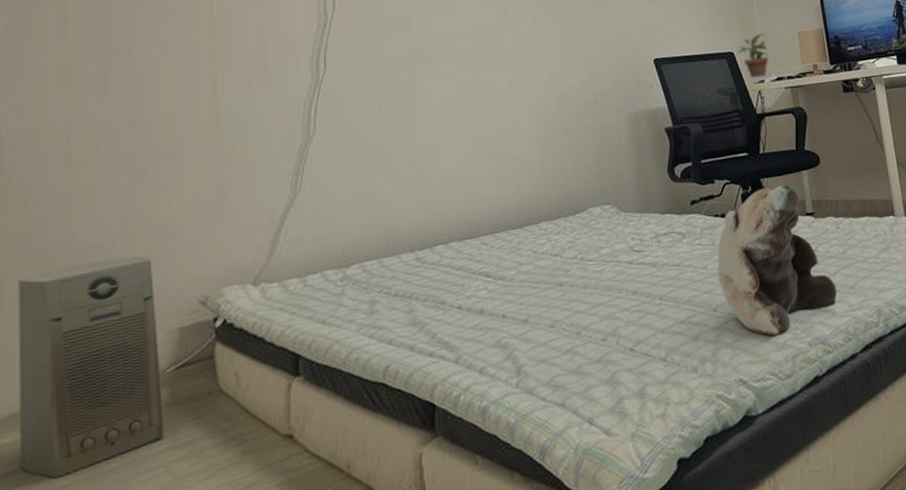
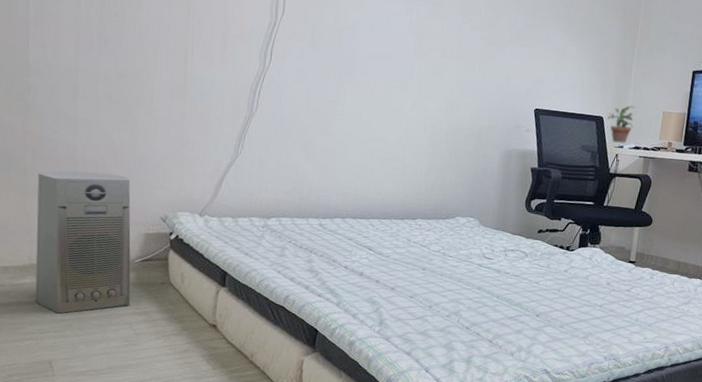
stuffed animal: present [717,185,838,336] -> none [545,233,638,346]

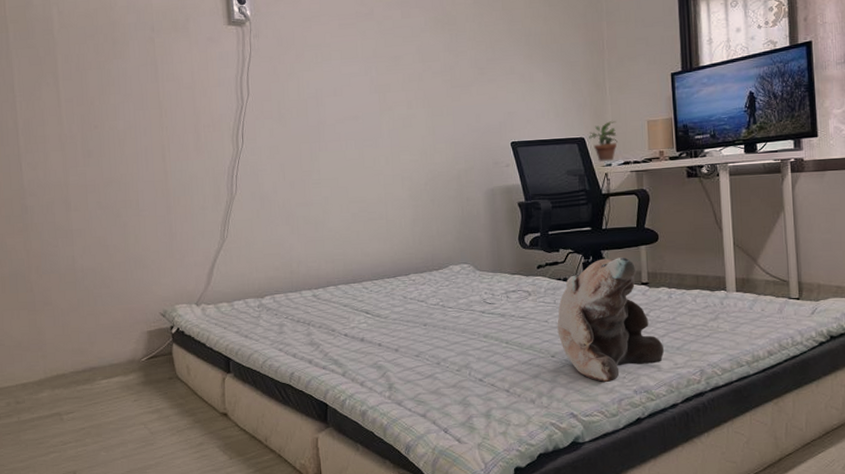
air purifier: present [35,171,131,314] -> none [43,278,143,423]
stuffed animal: none [545,233,638,346] -> present [557,257,665,382]

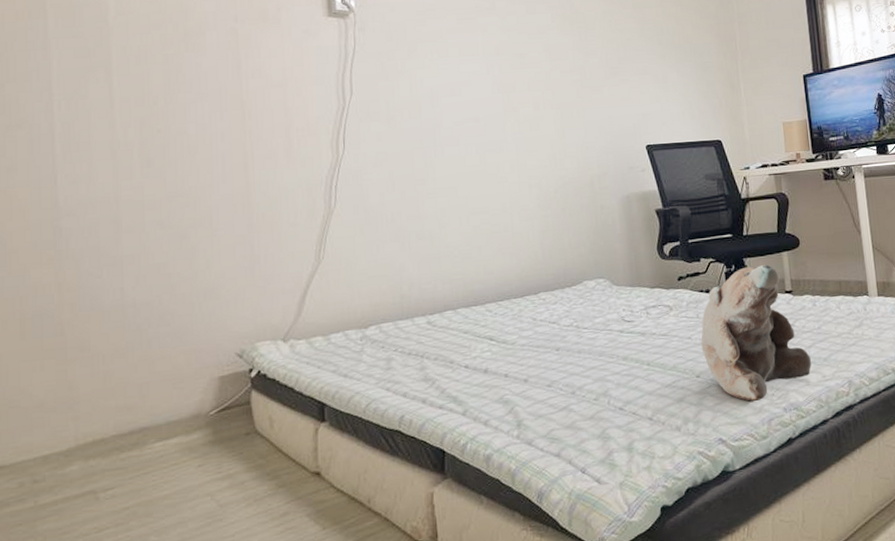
potted plant: present [589,121,617,162] -> none [725,123,754,165]

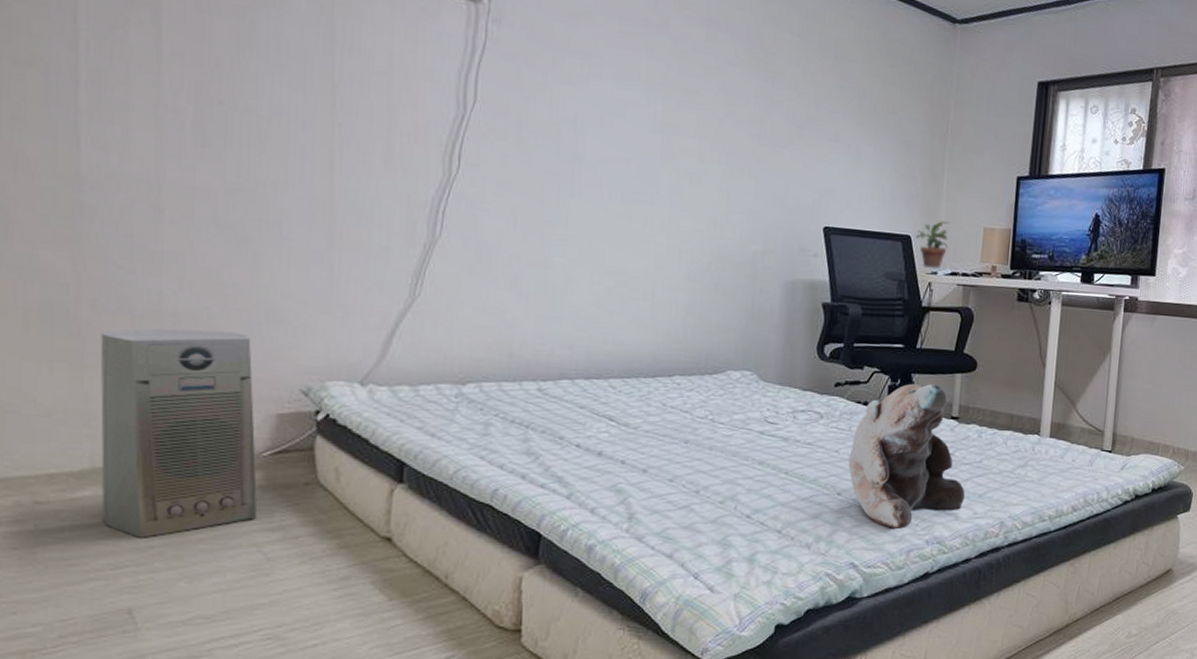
air purifier: none [79,313,210,502] -> present [100,329,258,538]
potted plant: none [725,123,754,165] -> present [916,221,950,270]

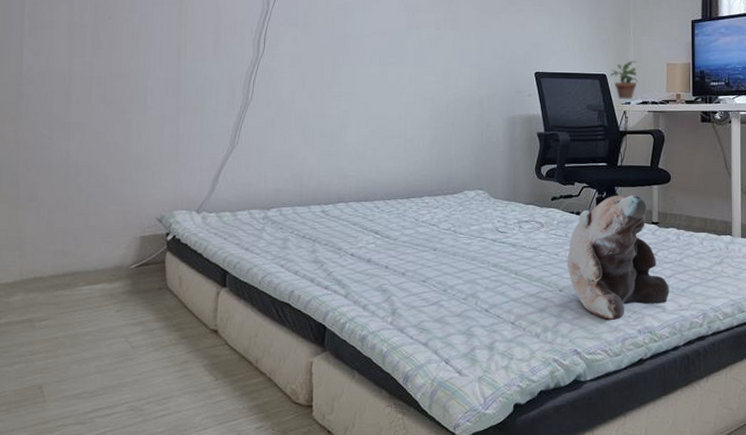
air purifier: present [100,329,258,538] -> none [25,177,126,331]

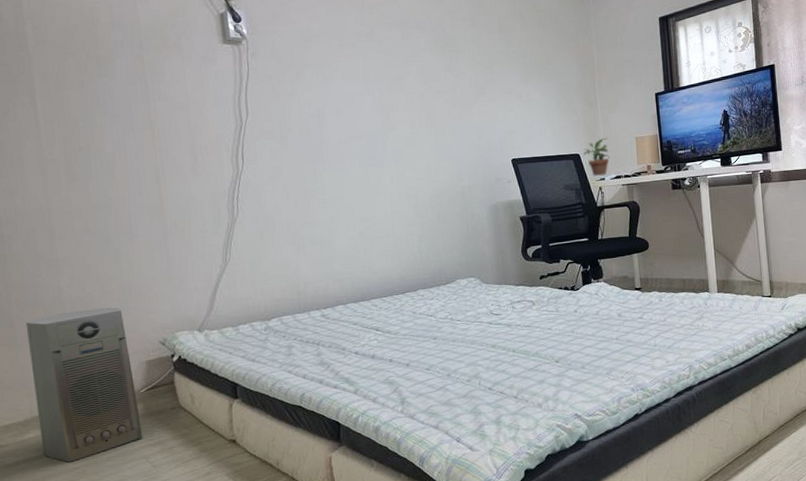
air purifier: none [25,177,126,331] -> present [25,307,143,463]
stuffed animal: present [567,195,670,320] -> none [560,265,658,383]

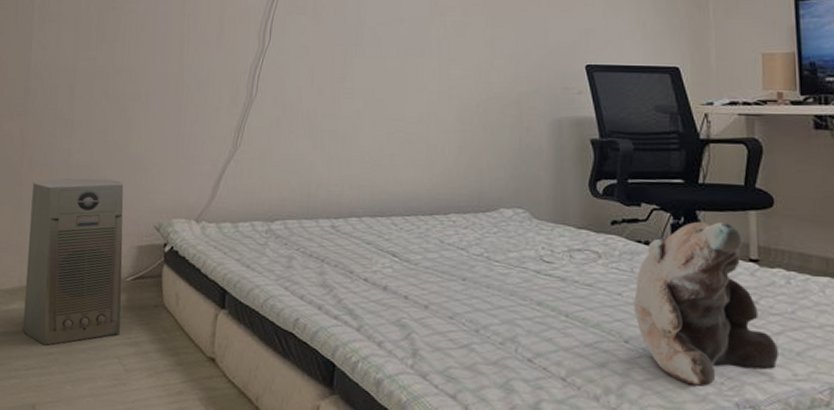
stuffed animal: none [560,265,658,383] -> present [634,221,780,387]
potted plant: present [583,138,610,176] -> none [685,50,722,100]

